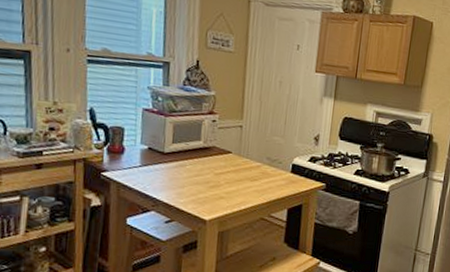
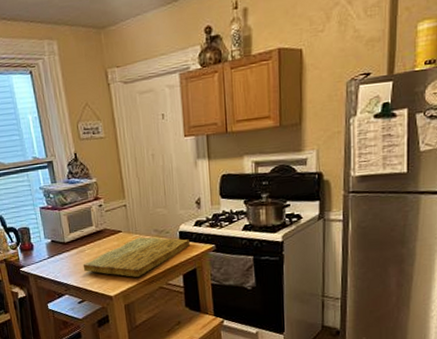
cutting board: none [179,162,301,205] -> present [83,237,190,278]

